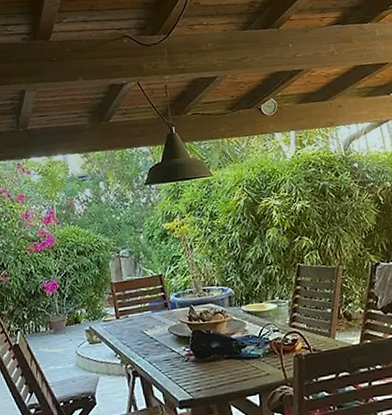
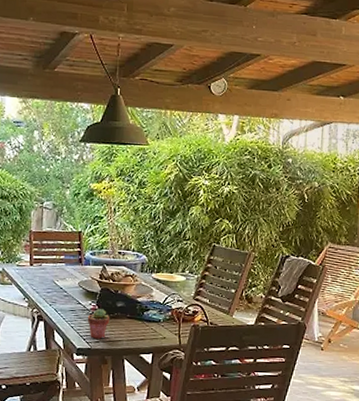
potted succulent: none [183,353,207,388] -> present [87,309,109,339]

